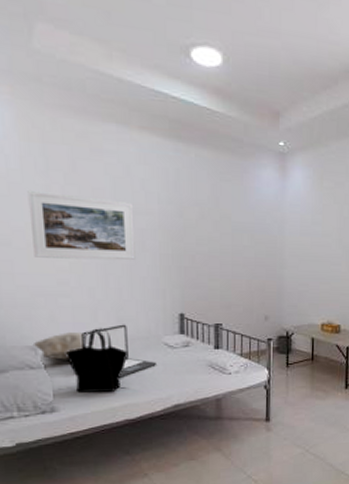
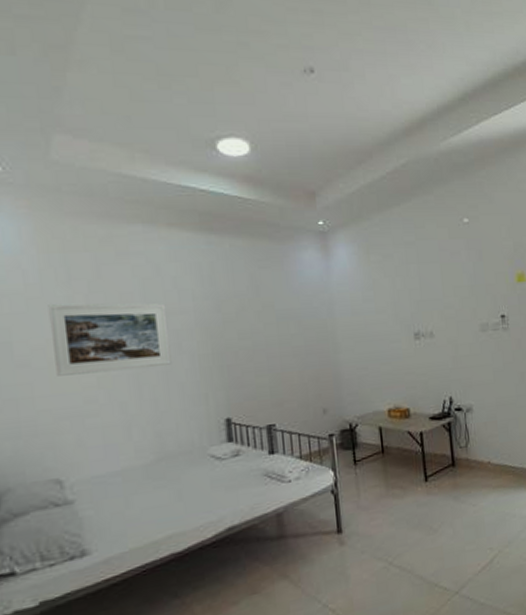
decorative pillow: present [32,332,82,360] -> none [57,455,115,492]
tote bag: present [66,327,128,393] -> none [97,446,170,528]
laptop: present [80,324,156,378] -> none [112,439,203,504]

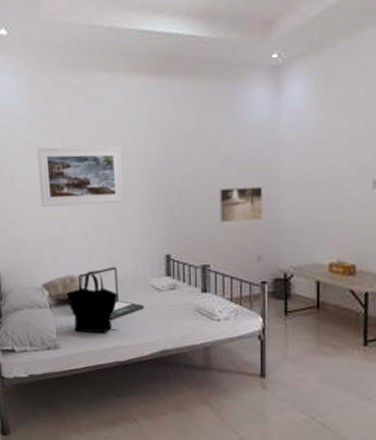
decorative pillow: none [57,455,115,492] -> present [40,275,79,301]
tote bag: none [97,446,170,528] -> present [66,269,118,334]
laptop: none [112,439,203,504] -> present [77,266,144,320]
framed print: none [278,342,324,380] -> present [219,187,263,223]

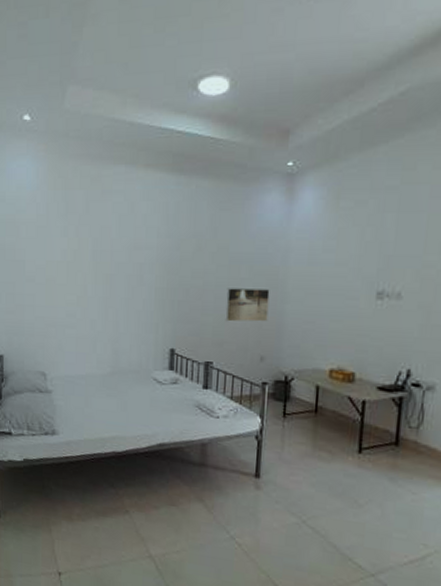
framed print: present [36,146,124,207] -> none [50,233,135,294]
decorative pillow: present [40,275,79,301] -> none [43,361,82,387]
tote bag: present [66,269,118,334] -> none [68,358,120,423]
laptop: present [77,266,144,320] -> none [80,356,144,409]

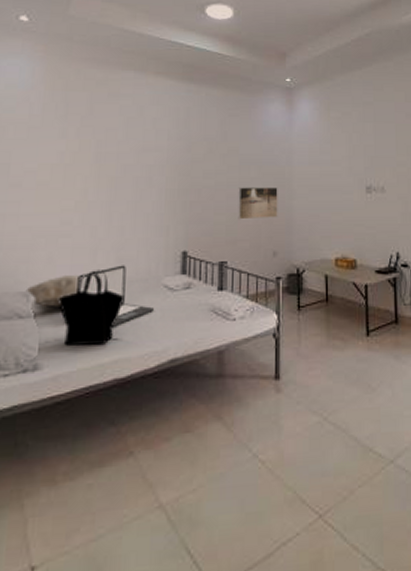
decorative pillow: none [43,361,82,387] -> present [25,275,78,307]
tote bag: none [68,358,120,423] -> present [59,268,125,346]
laptop: none [80,356,144,409] -> present [75,265,154,327]

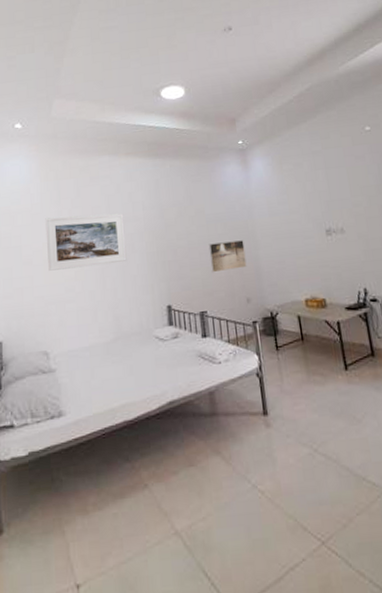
decorative pillow: present [25,275,78,307] -> none [45,334,85,363]
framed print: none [42,134,144,197] -> present [45,213,127,271]
tote bag: present [59,268,125,346] -> none [72,326,124,394]
laptop: present [75,265,154,327] -> none [83,322,149,376]

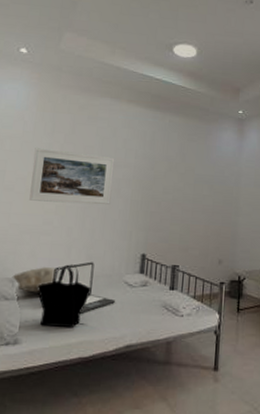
decorative pillow: none [45,334,85,363] -> present [11,267,54,293]
tote bag: none [72,326,124,394] -> present [38,263,92,329]
laptop: none [83,322,149,376] -> present [52,261,115,314]
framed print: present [208,240,247,273] -> none [190,202,226,231]

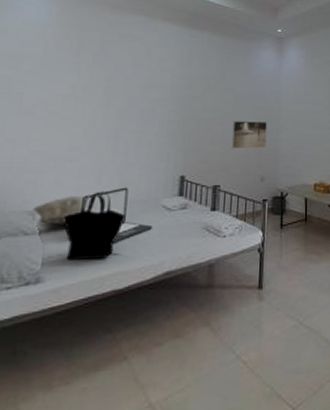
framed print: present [29,148,115,205] -> none [52,68,150,127]
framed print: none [190,202,226,231] -> present [231,121,267,149]

